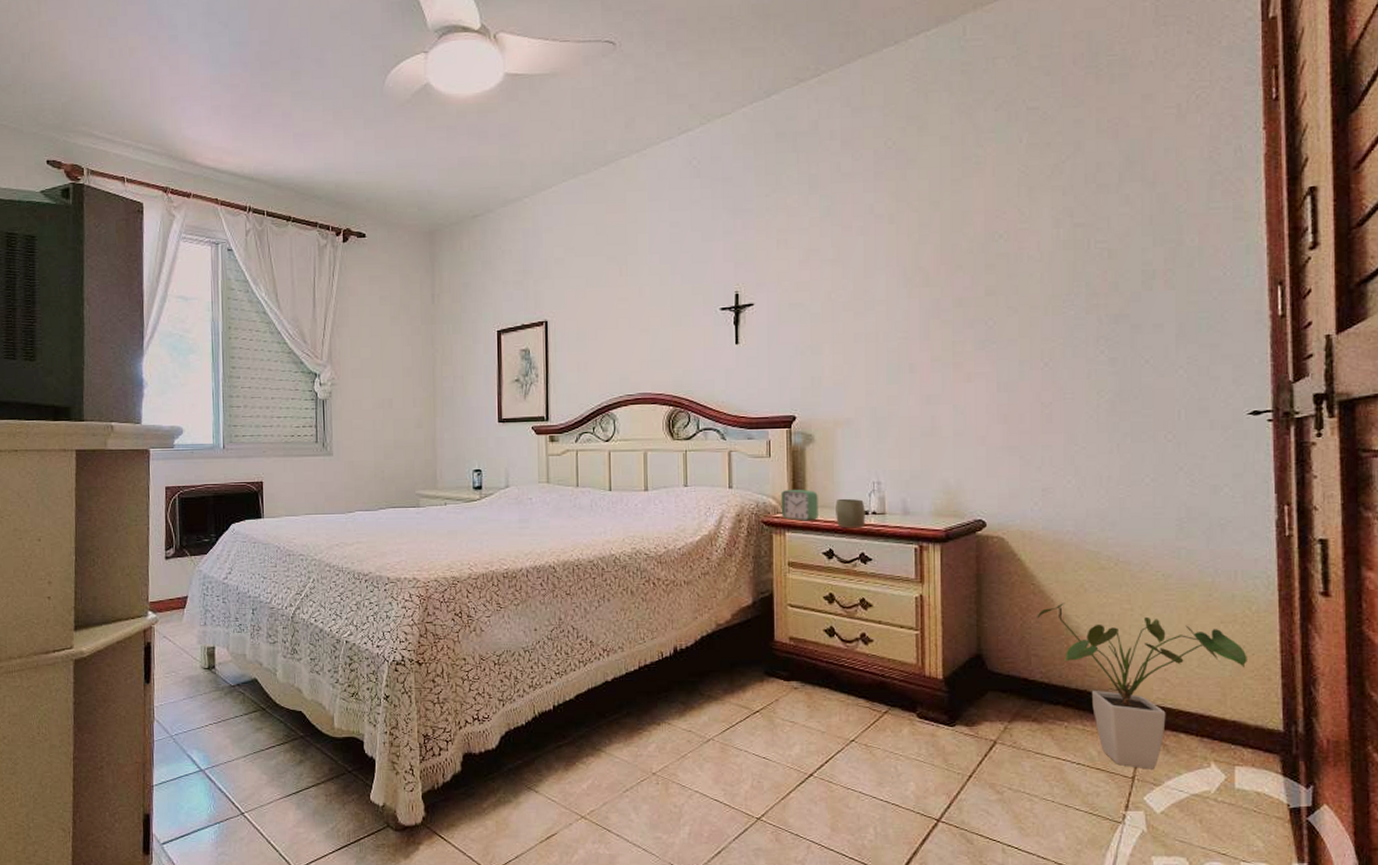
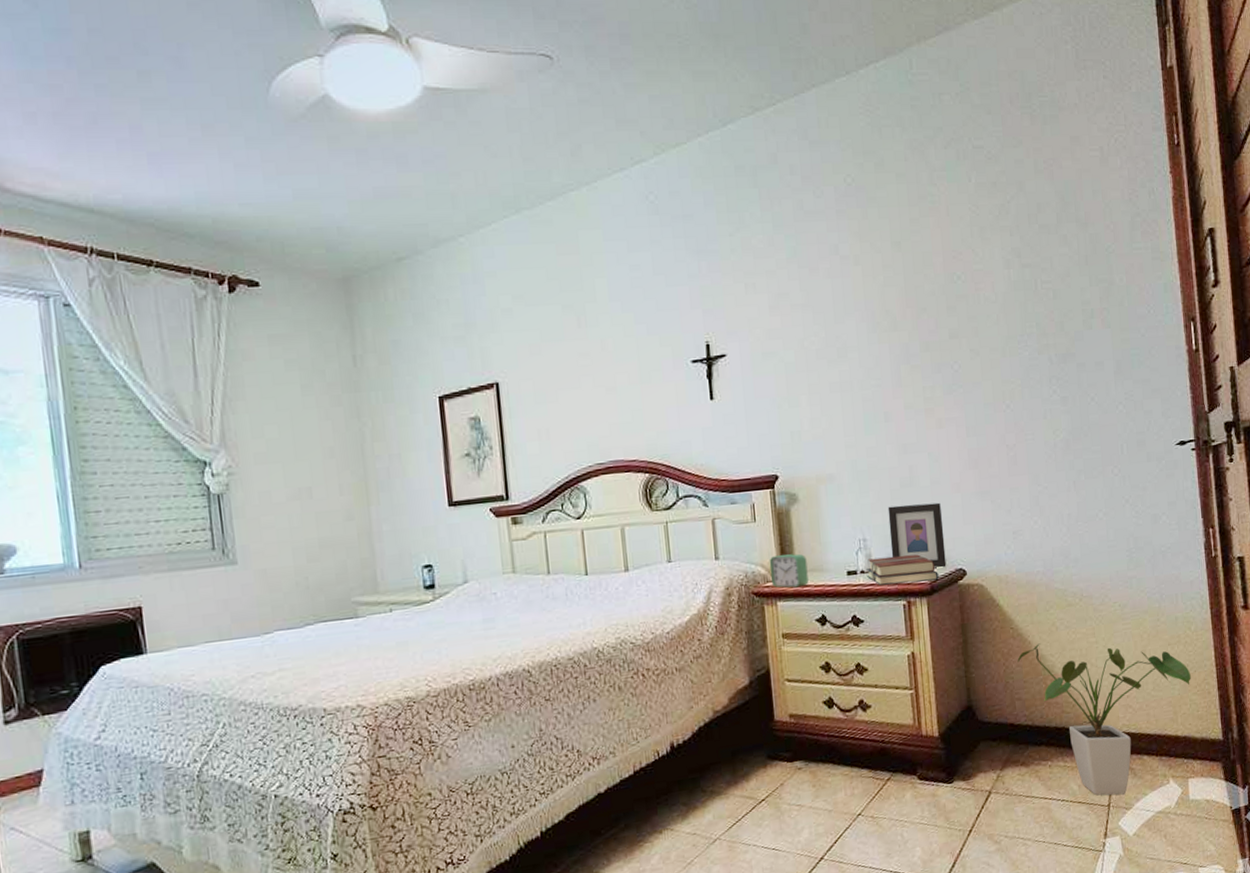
mug: present [836,498,866,528] -> none [824,559,855,591]
books: none [879,501,955,529] -> present [867,554,939,586]
picture frame: none [905,453,965,517] -> present [888,502,947,568]

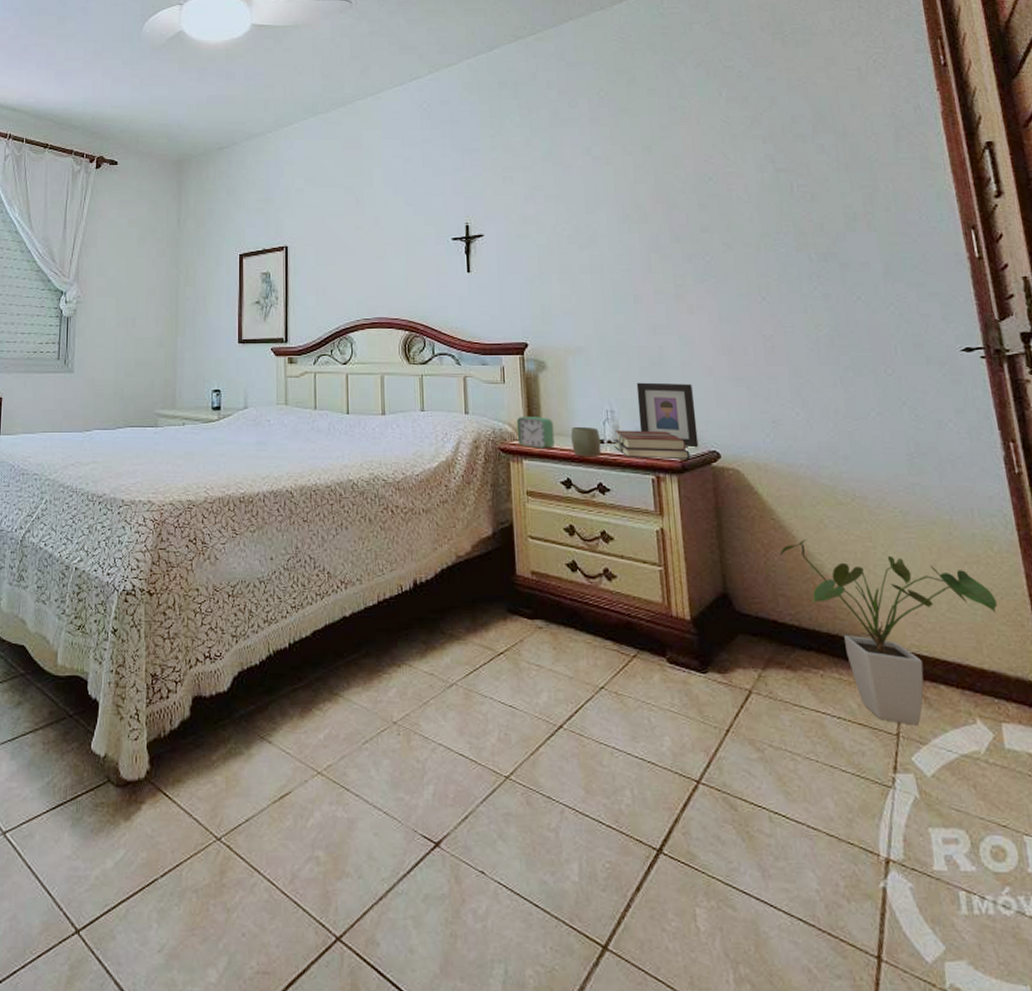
mug: none [824,559,855,591] -> present [571,426,602,457]

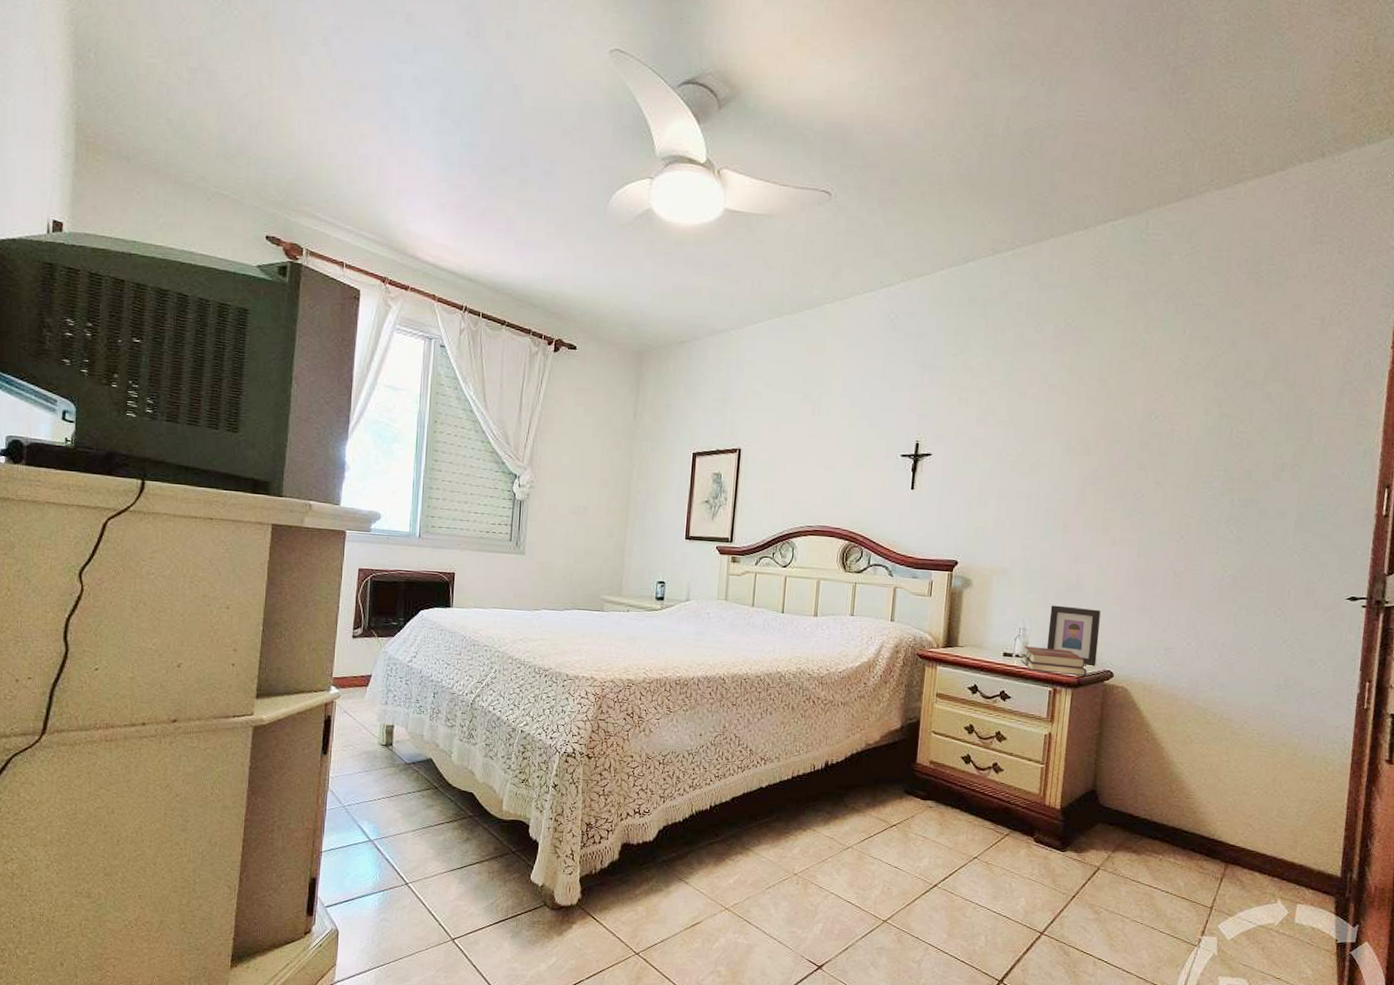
alarm clock: present [516,417,555,449] -> none [935,628,970,658]
mug: present [571,426,602,457] -> none [983,640,1010,668]
house plant: present [780,539,997,726] -> none [1147,750,1319,902]

